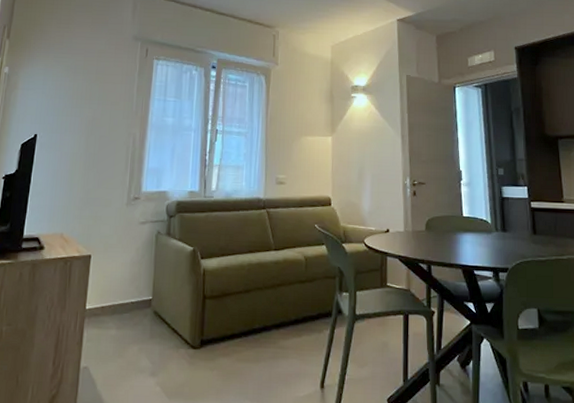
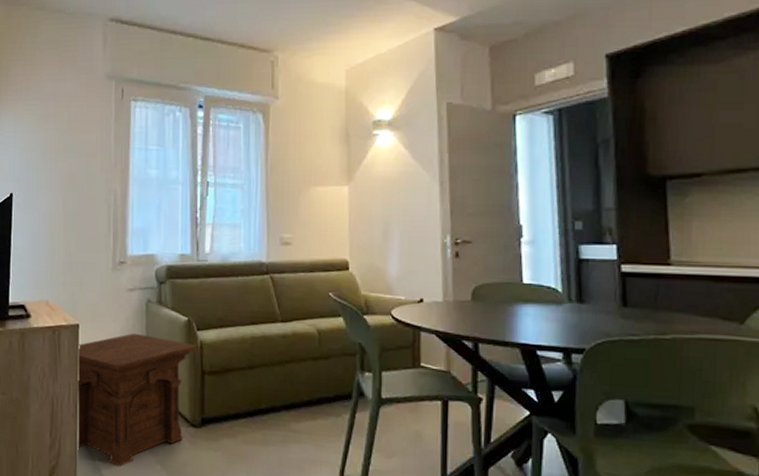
side table: none [80,262,200,392] -> present [77,333,197,467]

